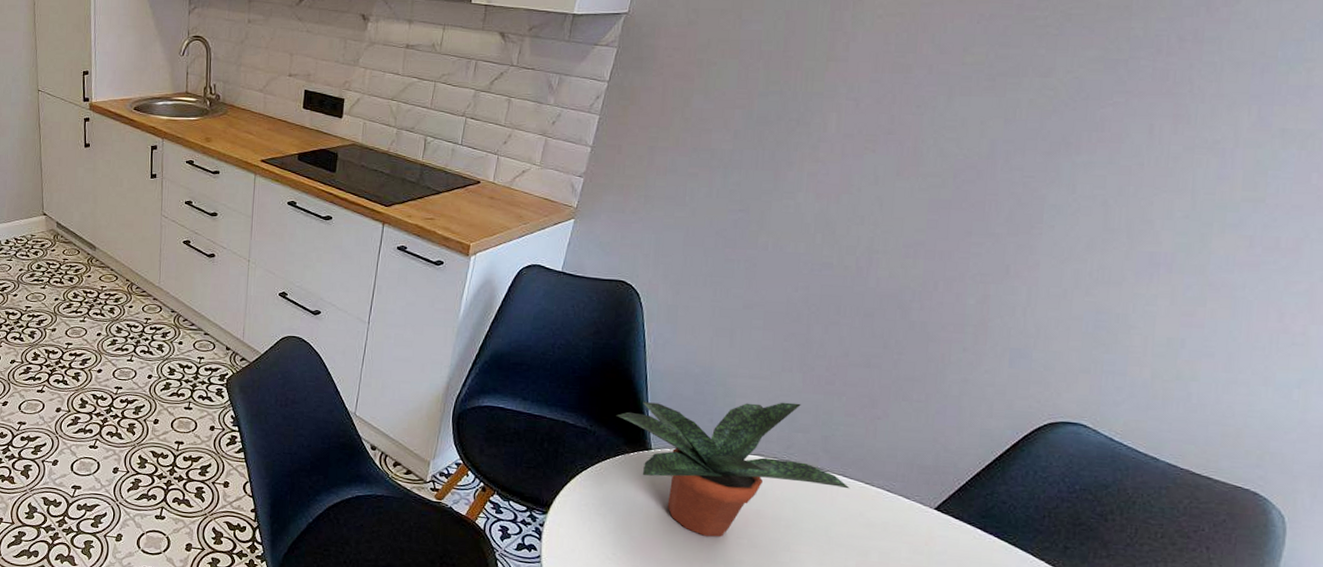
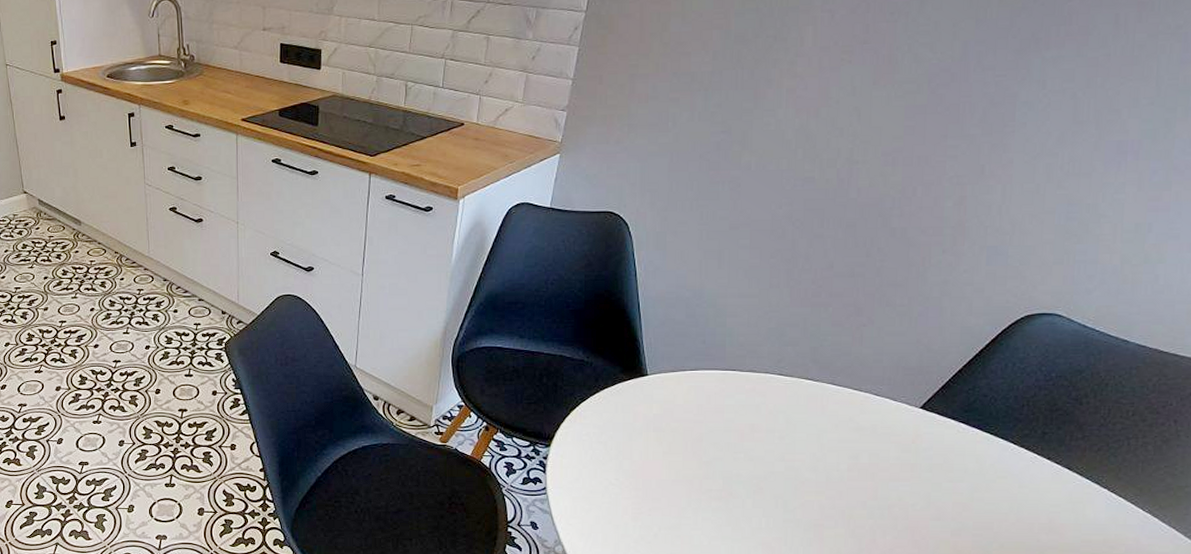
potted plant: present [616,402,850,537] -> none [611,317,839,454]

